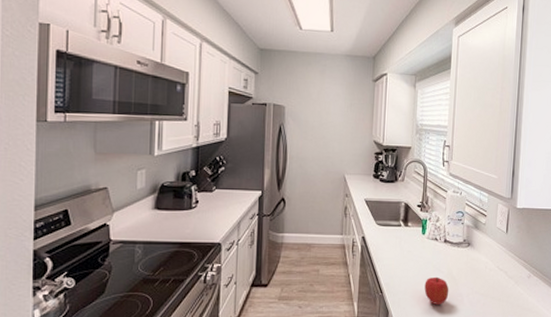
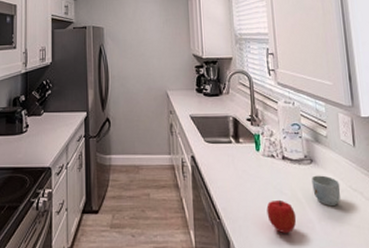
mug: none [466,257,490,282] -> present [311,175,341,206]

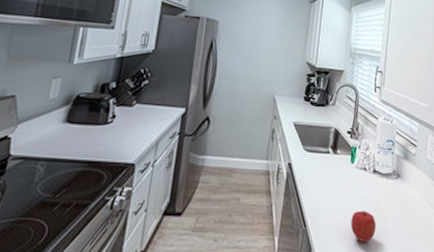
mug: present [311,175,341,206] -> none [395,189,419,218]

